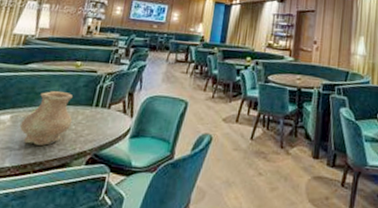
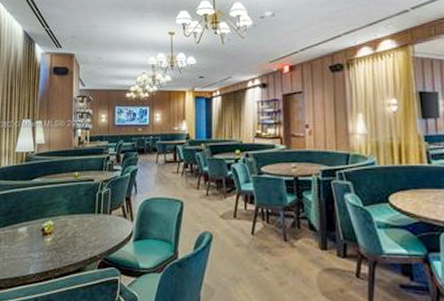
vase: present [20,90,74,146] -> none [36,201,79,253]

